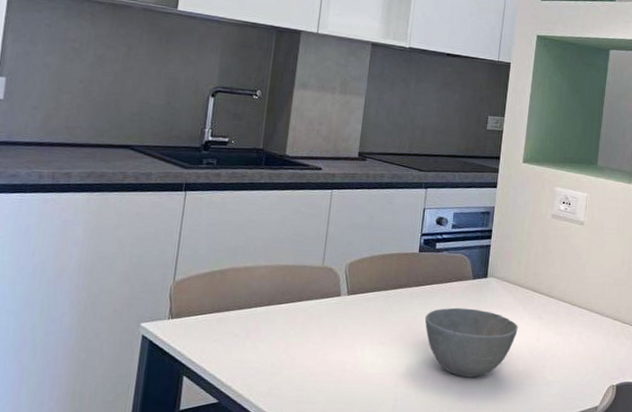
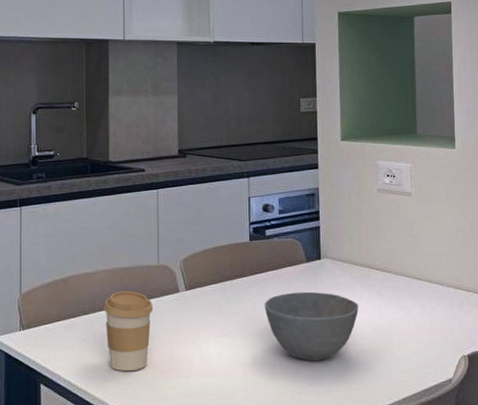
coffee cup: none [259,289,312,372] -> present [104,291,153,372]

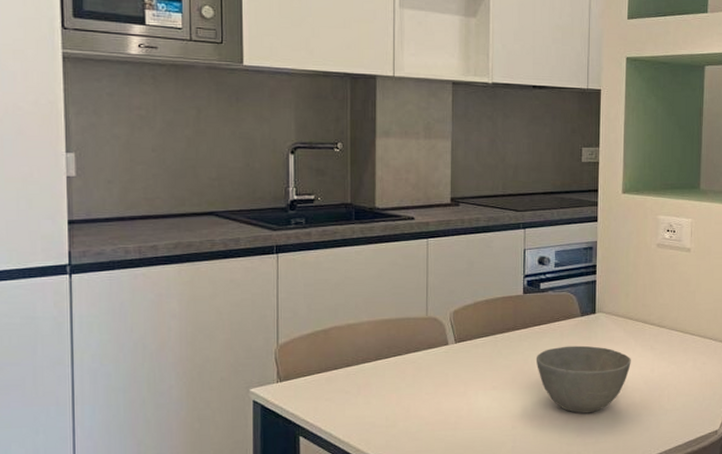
coffee cup: present [104,291,153,372] -> none [368,343,420,424]

